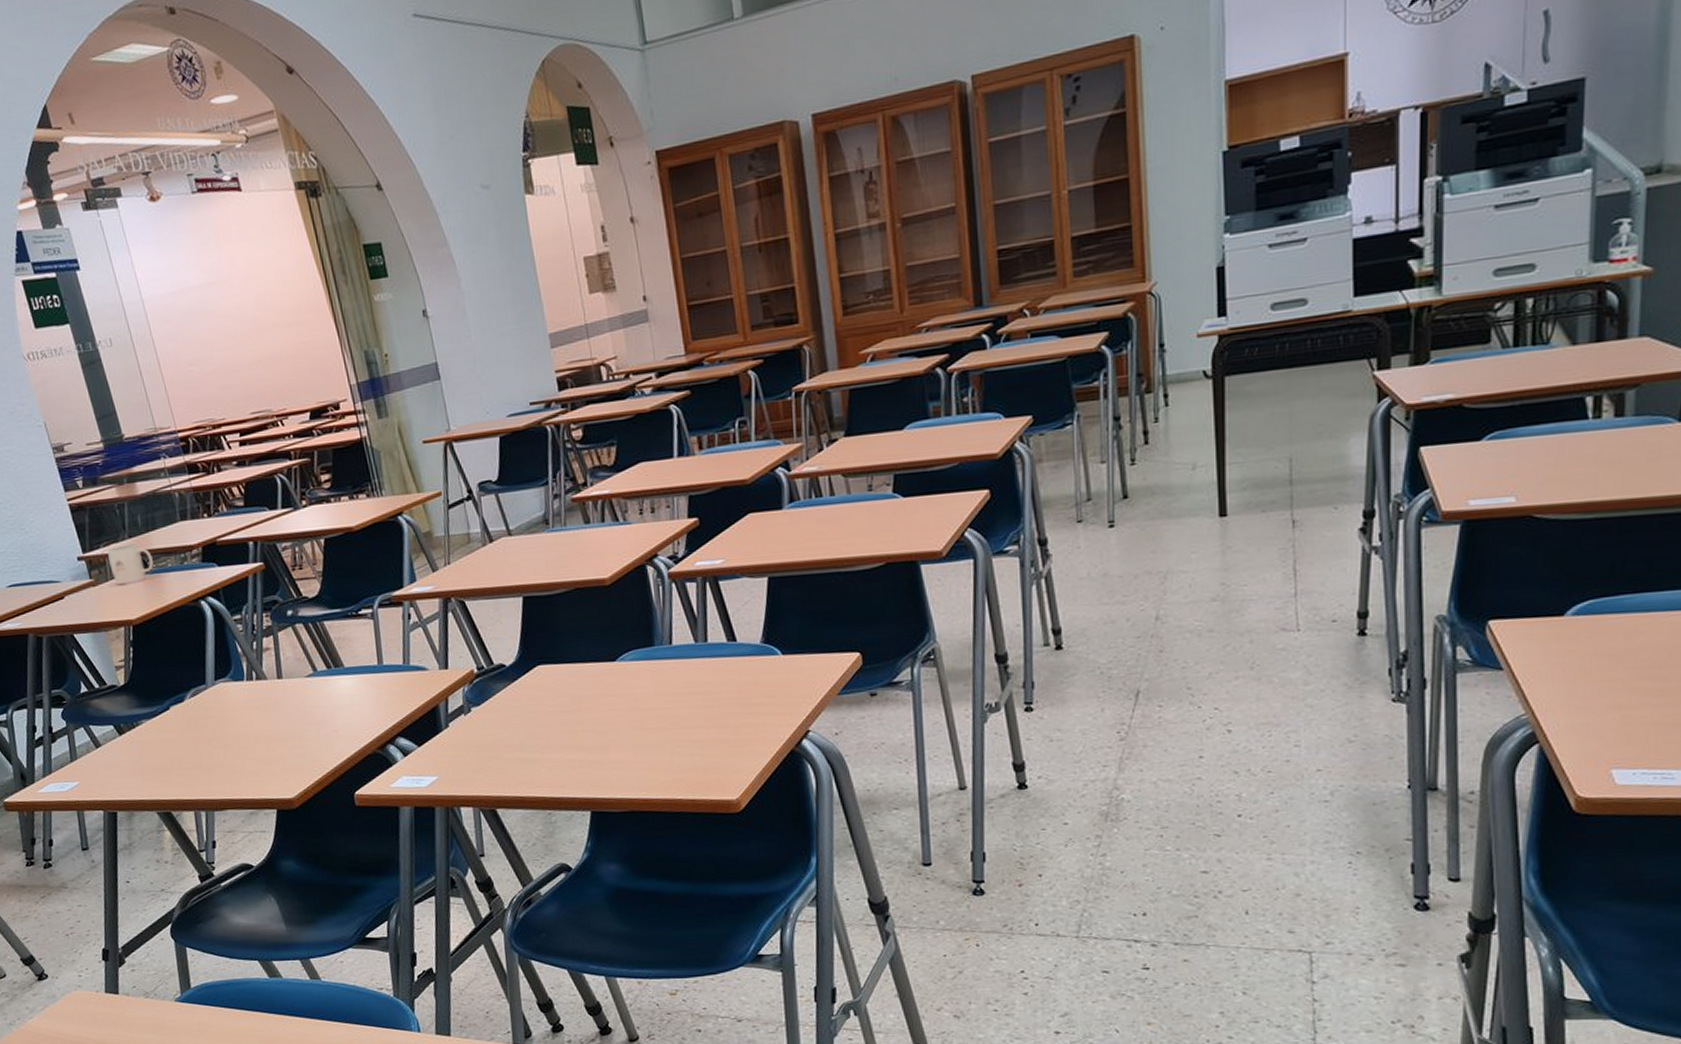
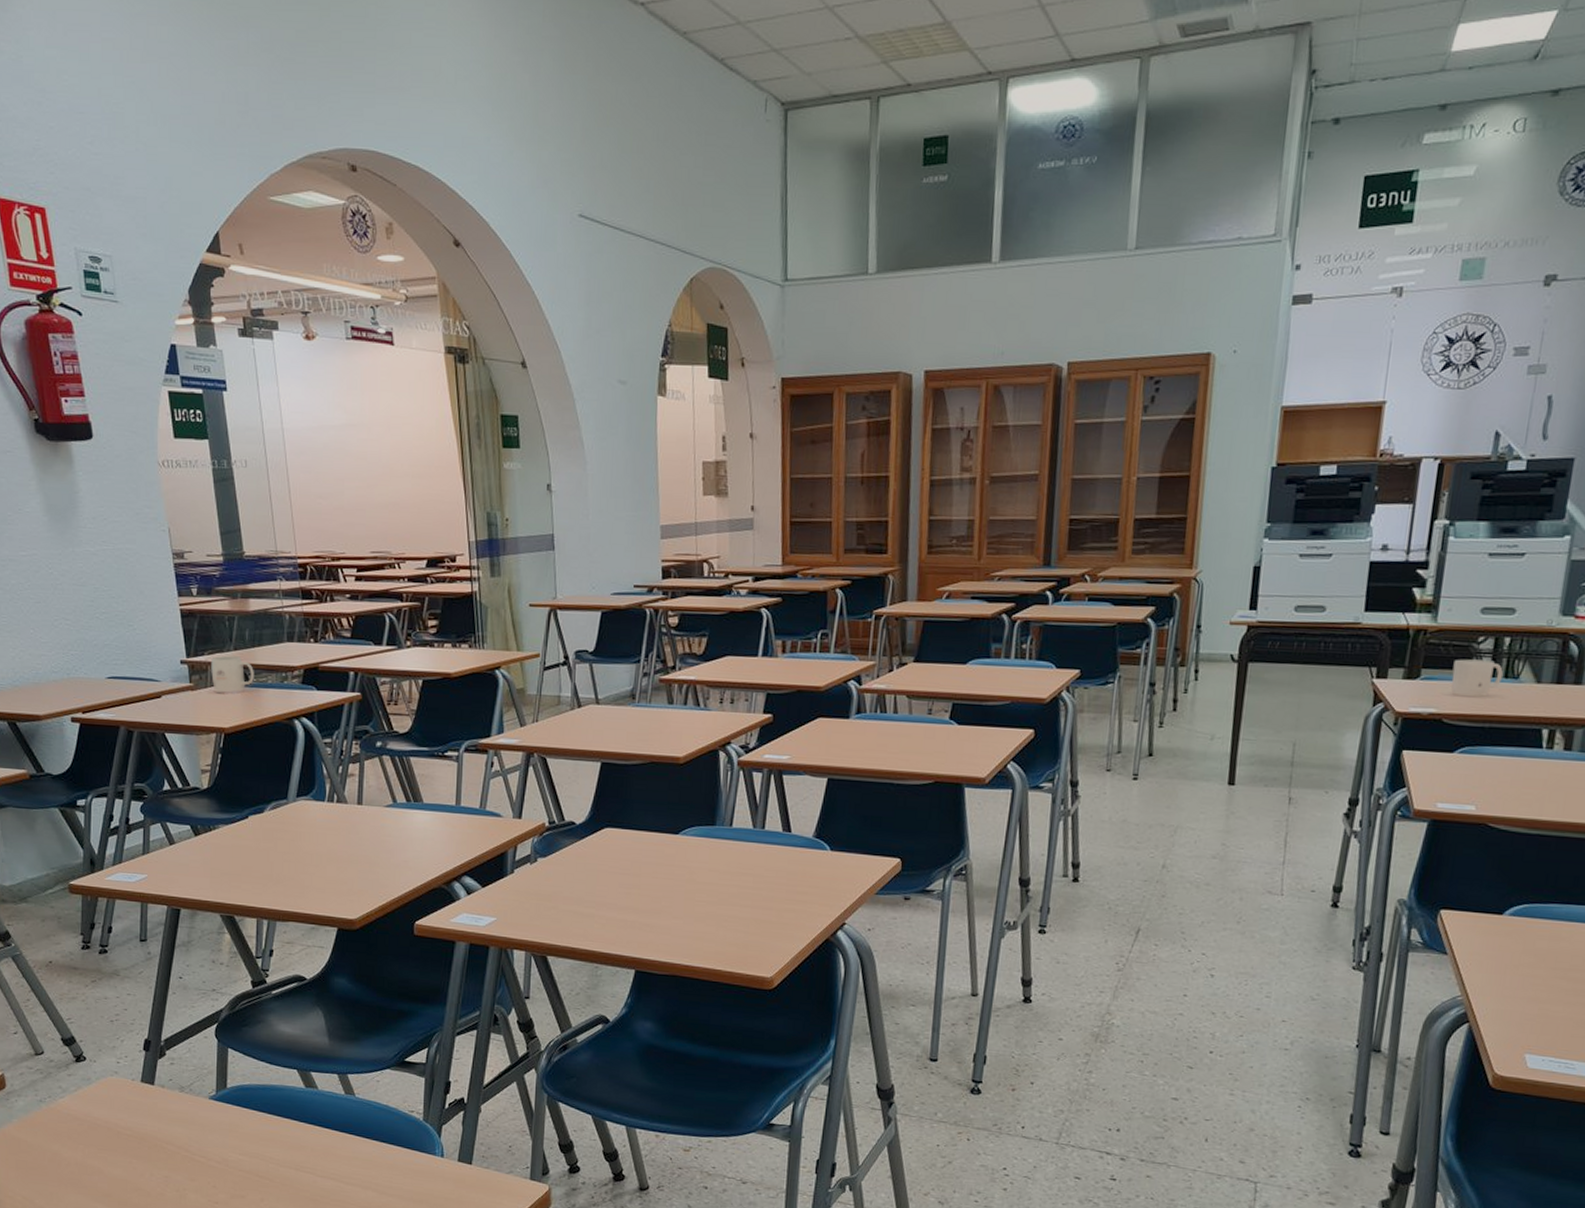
mug: none [1468,328,1529,376] -> present [1451,659,1503,698]

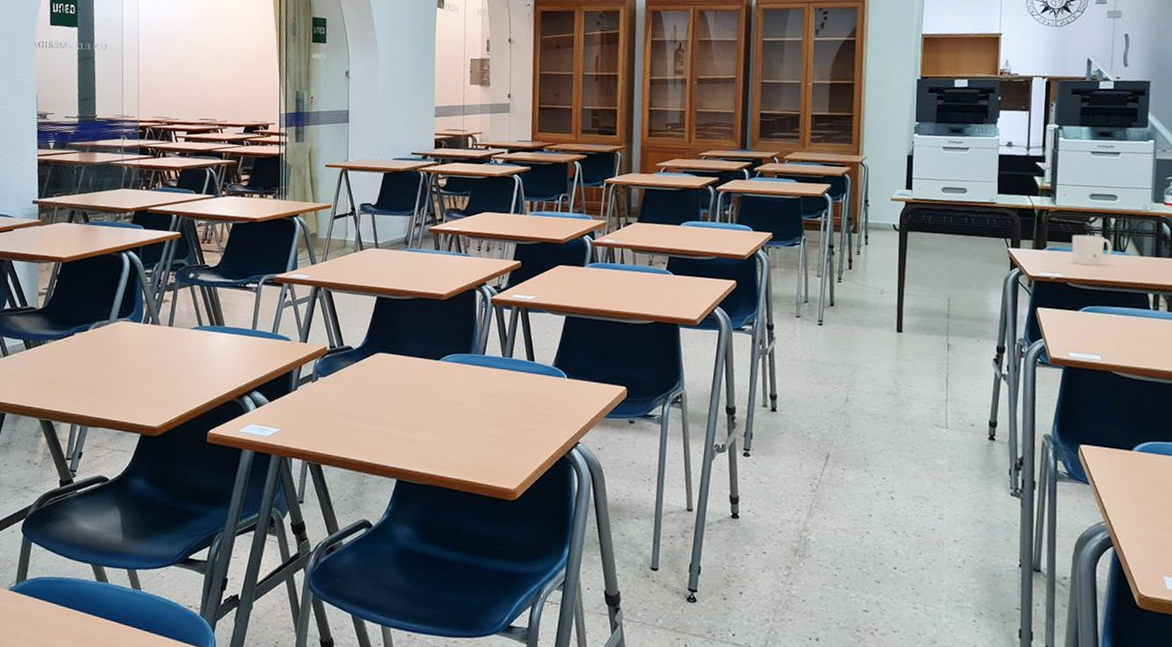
mug: present [211,655,254,693] -> none [57,198,93,229]

